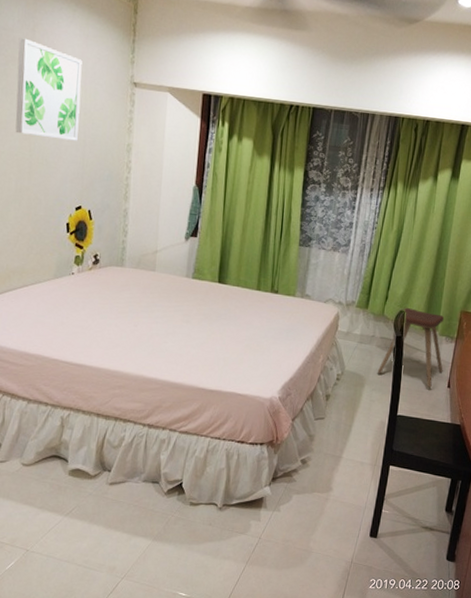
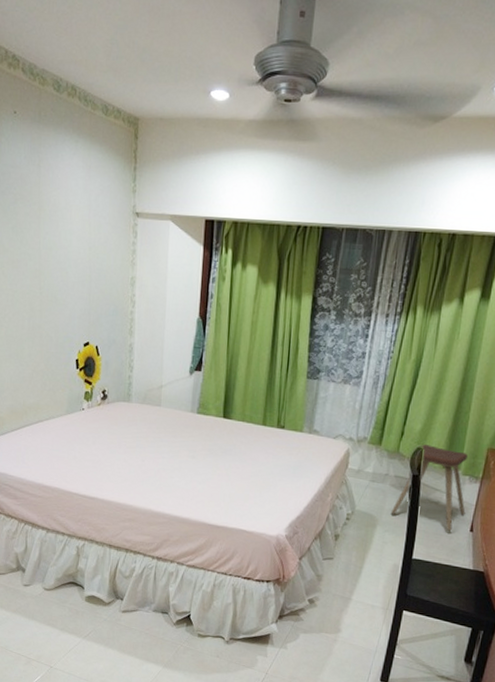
wall art: present [15,37,82,141] -> none [25,174,86,277]

